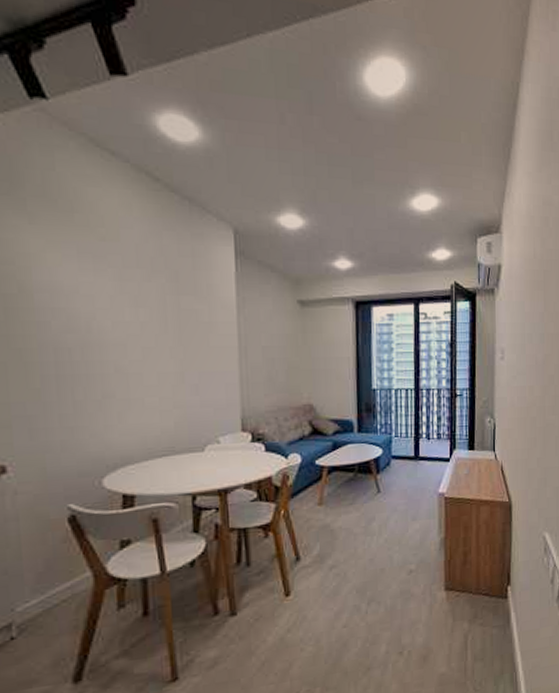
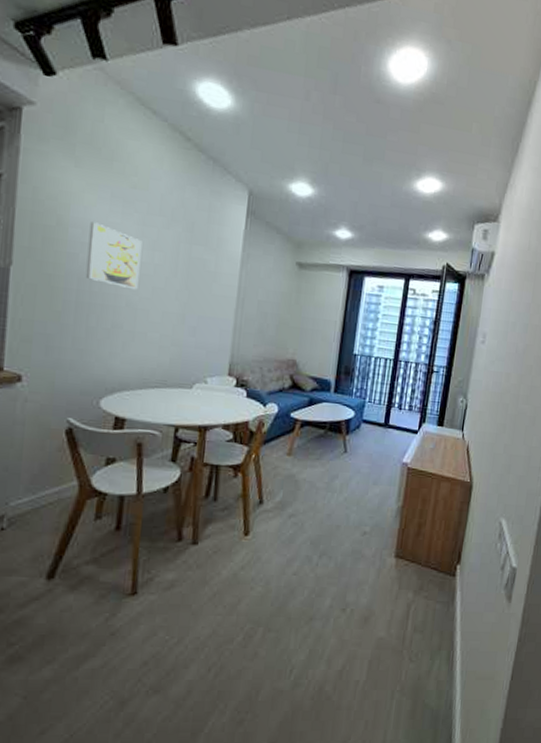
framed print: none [58,284,126,353] -> present [85,222,142,290]

